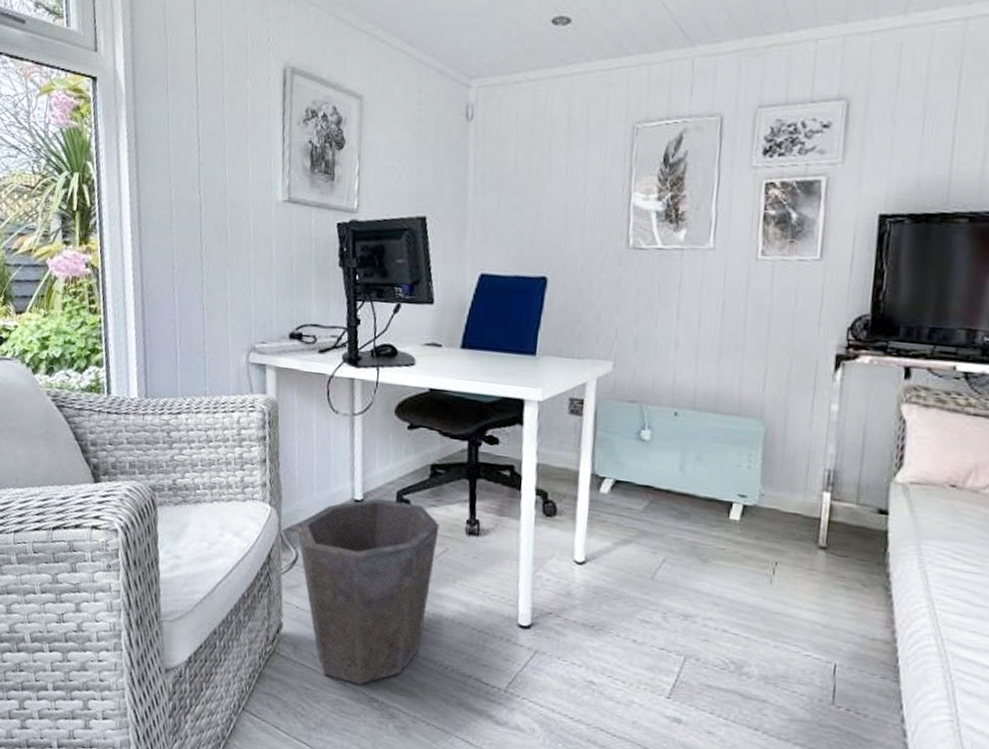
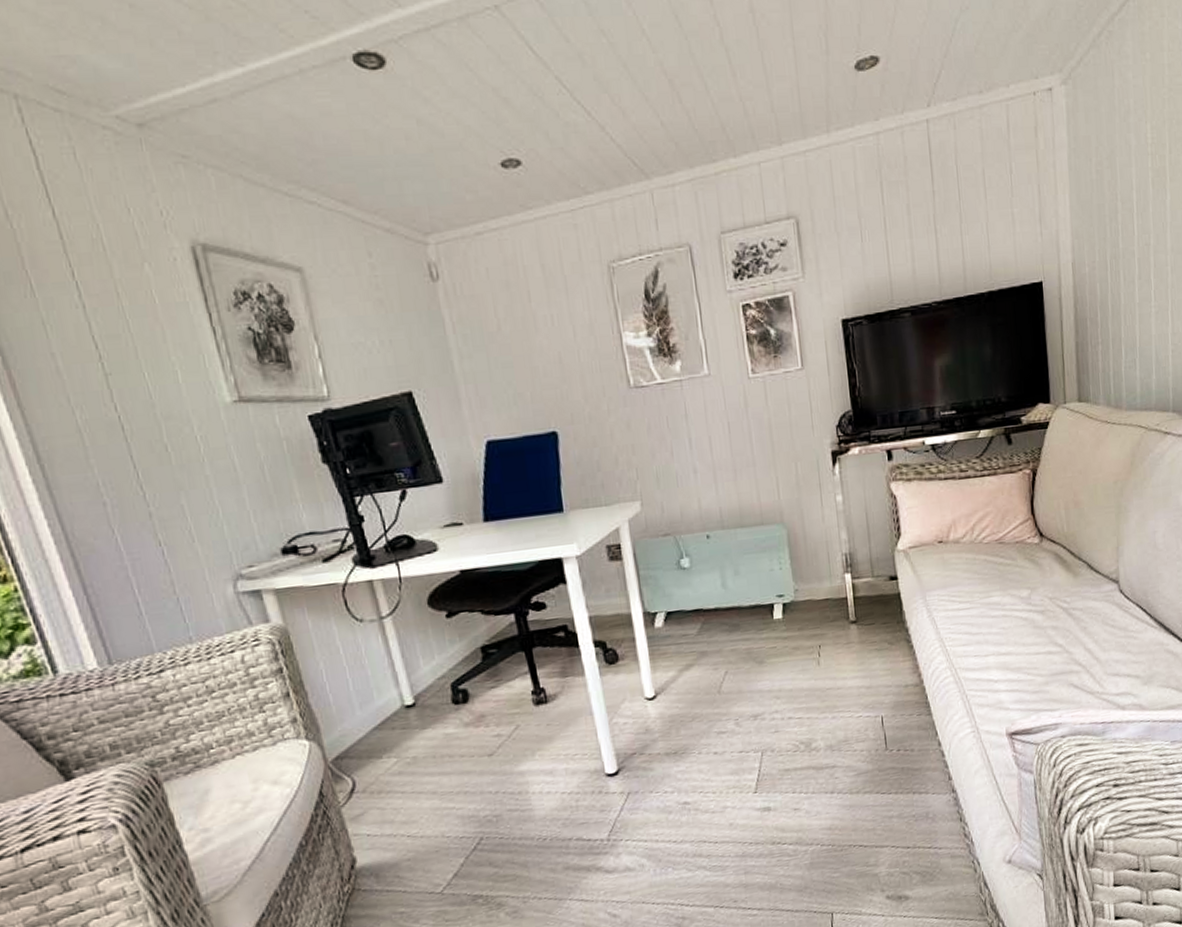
waste bin: present [296,498,440,685] -> none [344,690,514,892]

